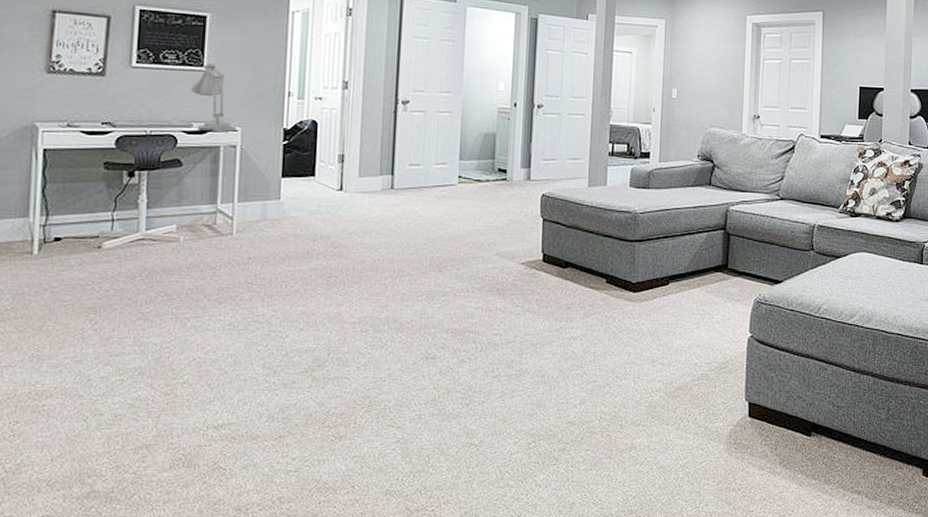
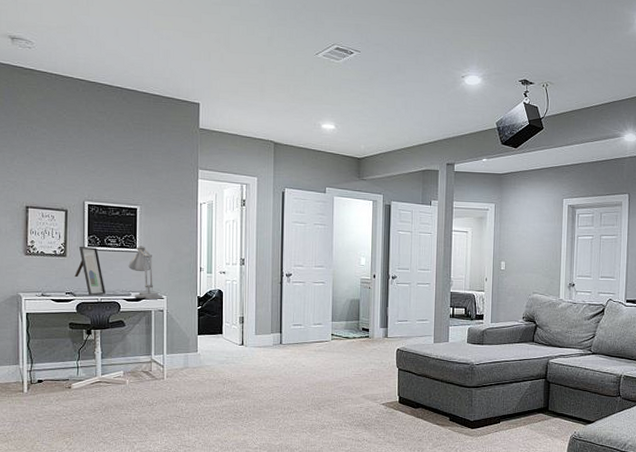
picture frame: none [115,62,159,127] -> present [74,246,107,296]

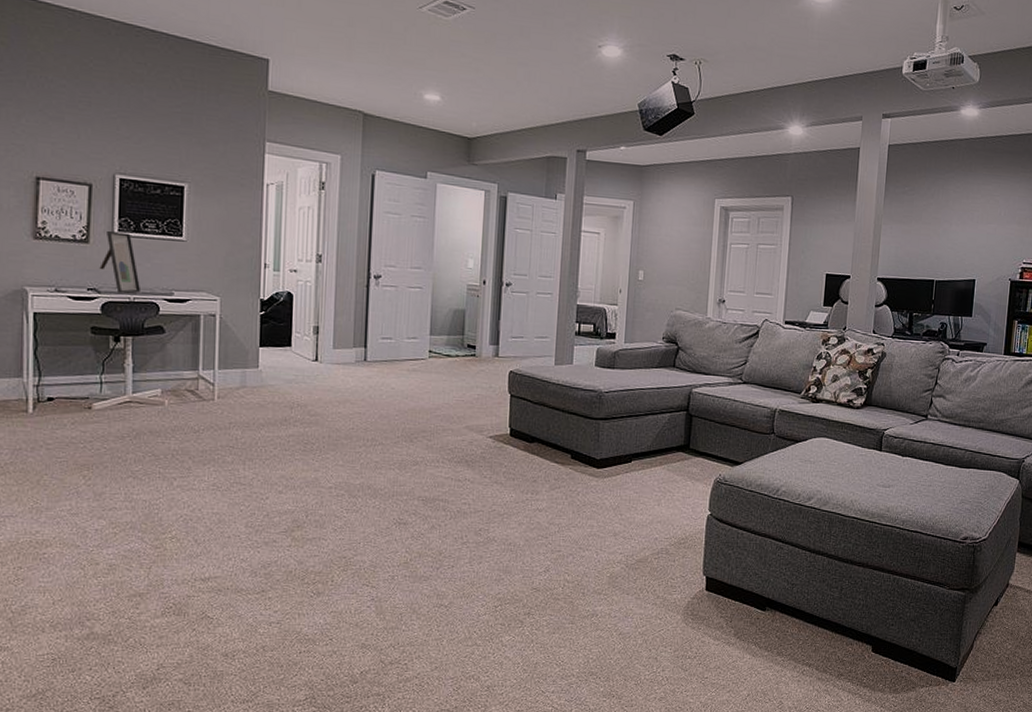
desk lamp: present [128,246,163,300] -> none [171,233,216,302]

